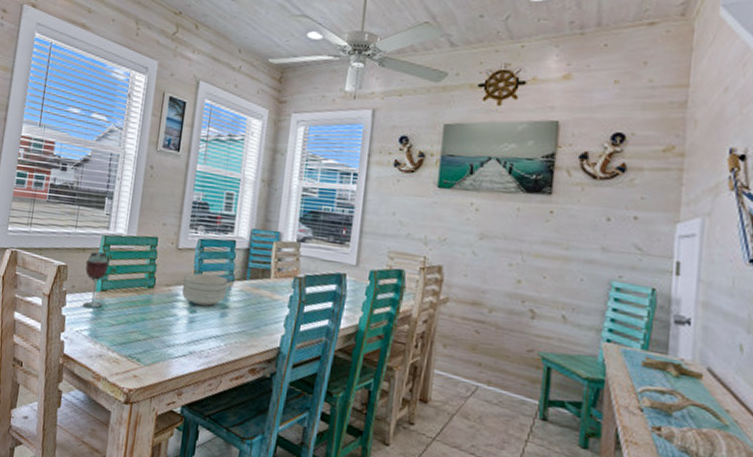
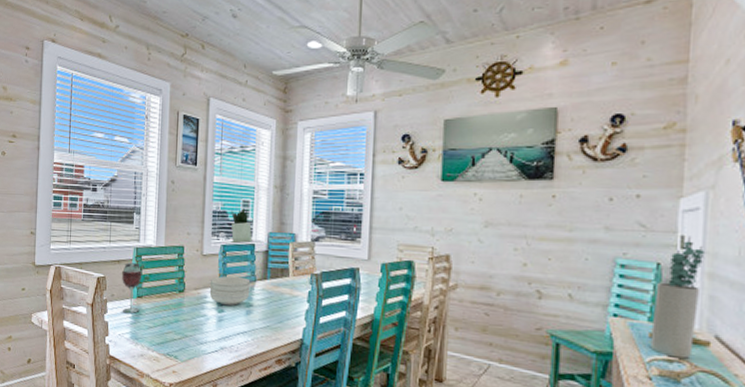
planter: none [210,201,235,239] -> present [231,208,254,244]
vase: none [642,262,700,391] -> present [650,236,706,359]

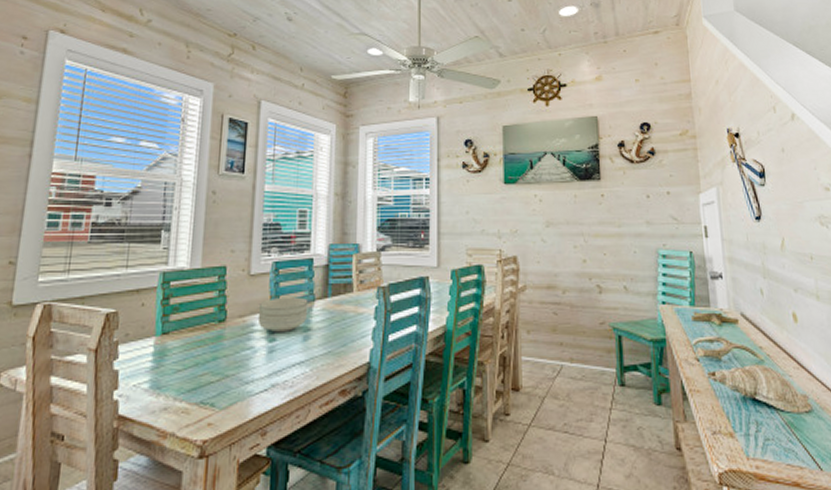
wineglass: present [122,263,143,313] -> none [139,291,170,355]
planter: present [231,208,254,244] -> none [285,219,312,260]
vase: present [650,236,706,359] -> none [691,226,727,337]

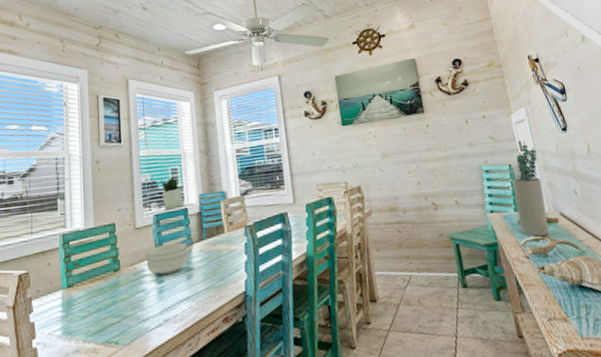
planter: none [285,219,312,260] -> present [160,176,186,212]
vase: none [691,226,727,337] -> present [513,140,549,237]

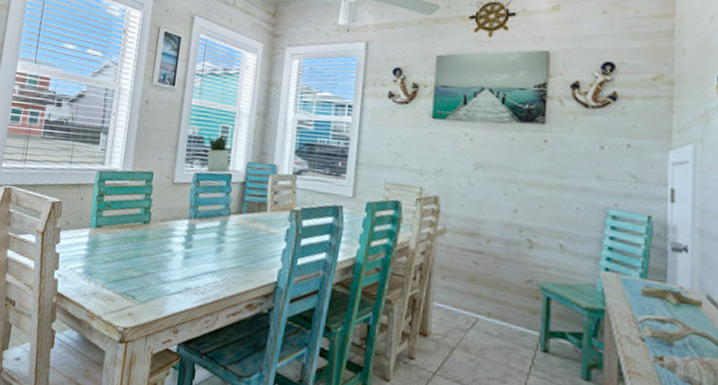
bowl: present [145,242,189,276] -> none [177,207,224,242]
vase: present [513,140,549,237] -> none [642,189,695,320]

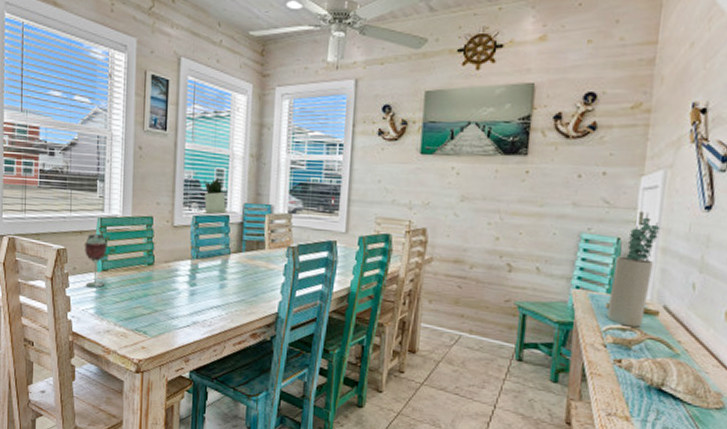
wineglass: none [77,187,104,245] -> present [85,234,108,287]
vase: none [642,189,695,320] -> present [606,212,661,328]

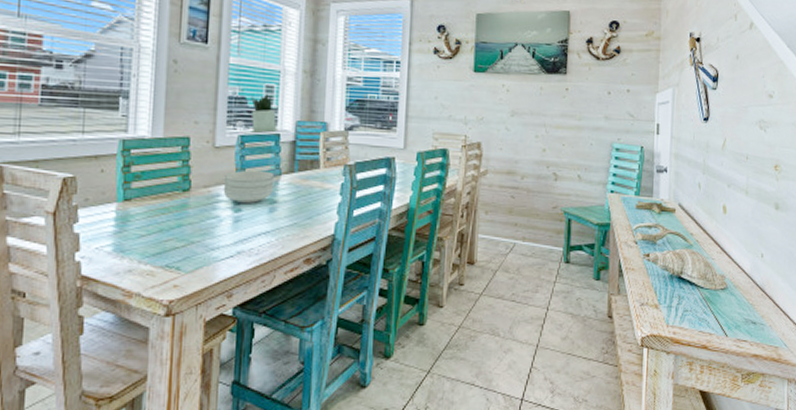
wineglass: present [85,234,108,287] -> none [101,158,132,220]
bowl: none [180,248,225,280] -> present [223,170,275,204]
vase: present [606,212,661,328] -> none [636,124,673,224]

